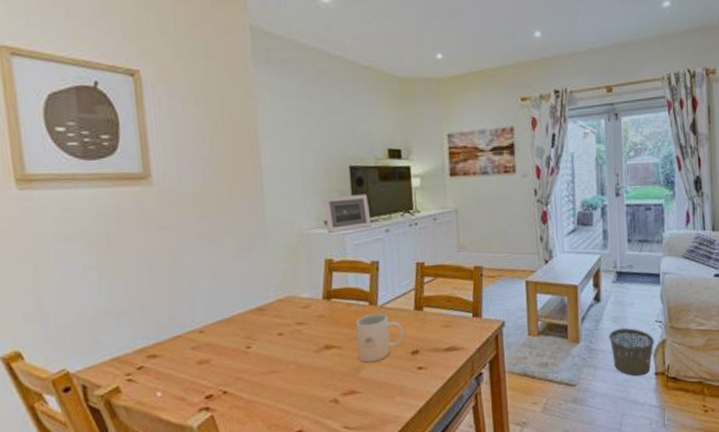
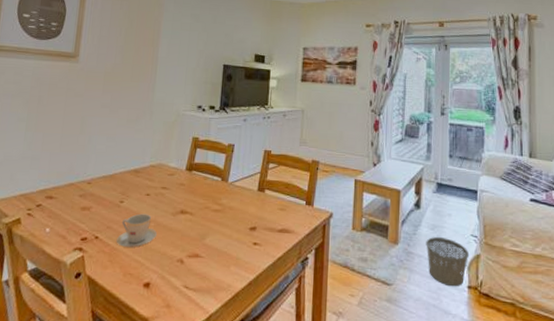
teacup: none [250,356,300,397] -> present [116,213,157,248]
picture frame: present [323,194,372,233] -> none [198,87,234,116]
mug: present [355,313,404,363] -> none [205,189,247,232]

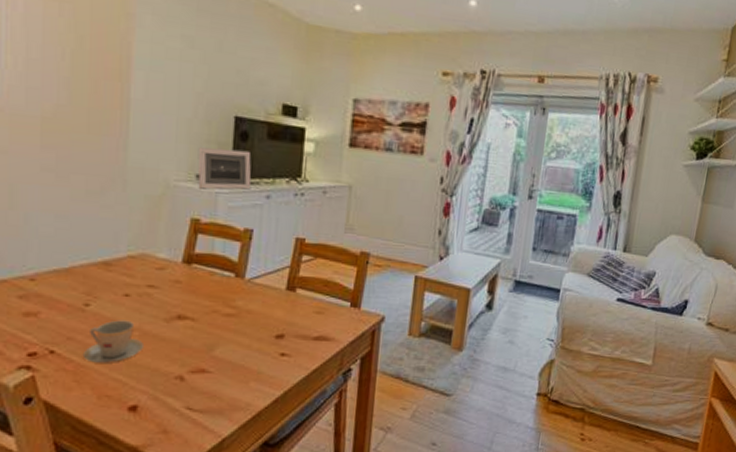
picture frame: none [198,87,234,116] -> present [197,147,252,190]
basket: present [426,237,470,287] -> none [495,342,543,395]

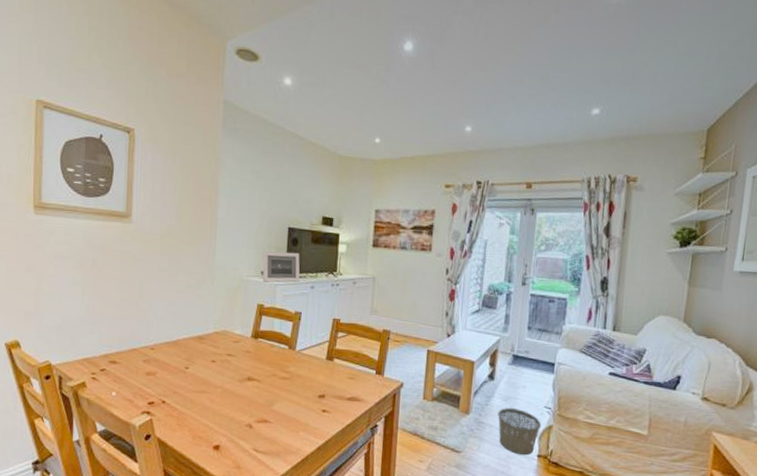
teacup: present [82,320,143,363] -> none [183,380,224,412]
basket: none [495,342,543,395] -> present [497,408,542,456]

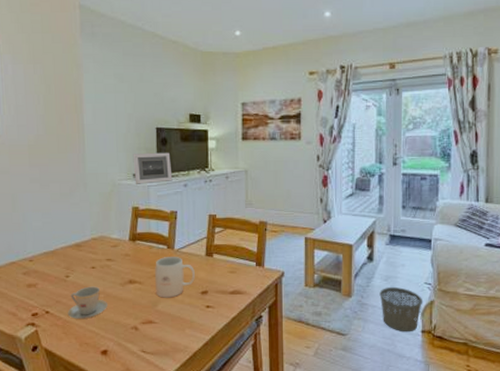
teacup: none [183,380,224,412] -> present [67,286,107,319]
mug: none [273,357,315,399] -> present [154,257,196,298]

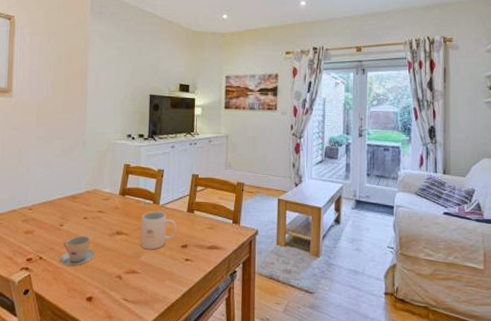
picture frame: present [133,152,173,184] -> none [128,116,162,144]
basket: present [379,287,423,332] -> none [345,250,386,294]

